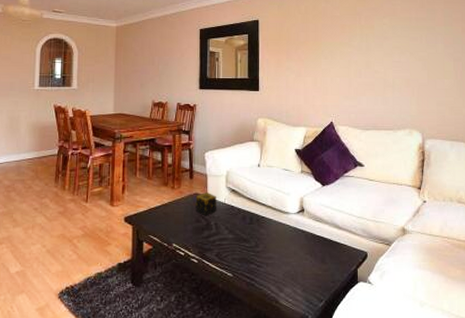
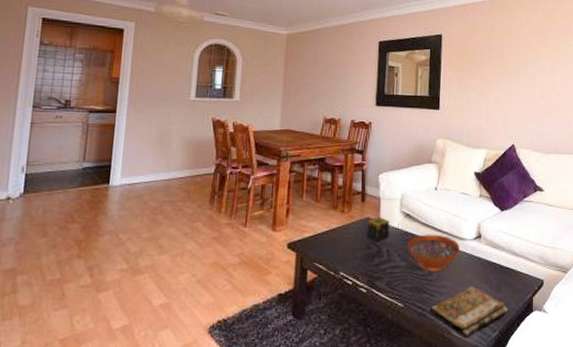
decorative bowl: none [234,208,284,244] -> present [407,234,460,271]
book: none [257,258,334,307] -> present [429,286,509,338]

